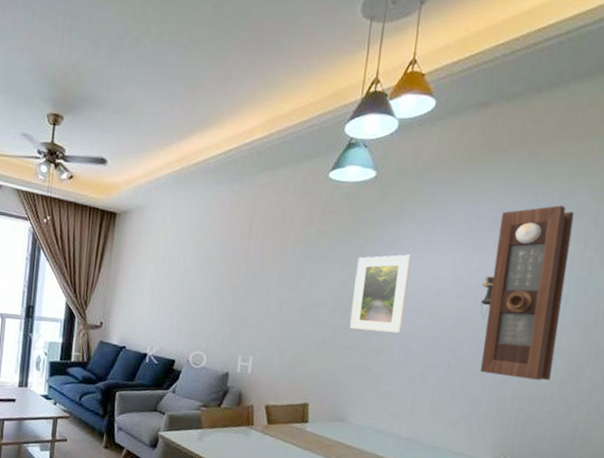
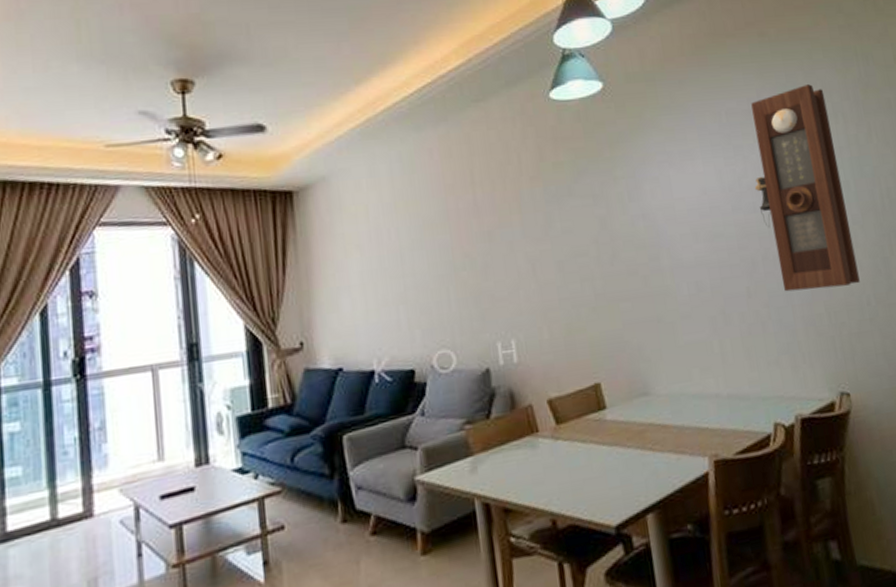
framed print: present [349,254,412,334] -> none [610,170,684,274]

